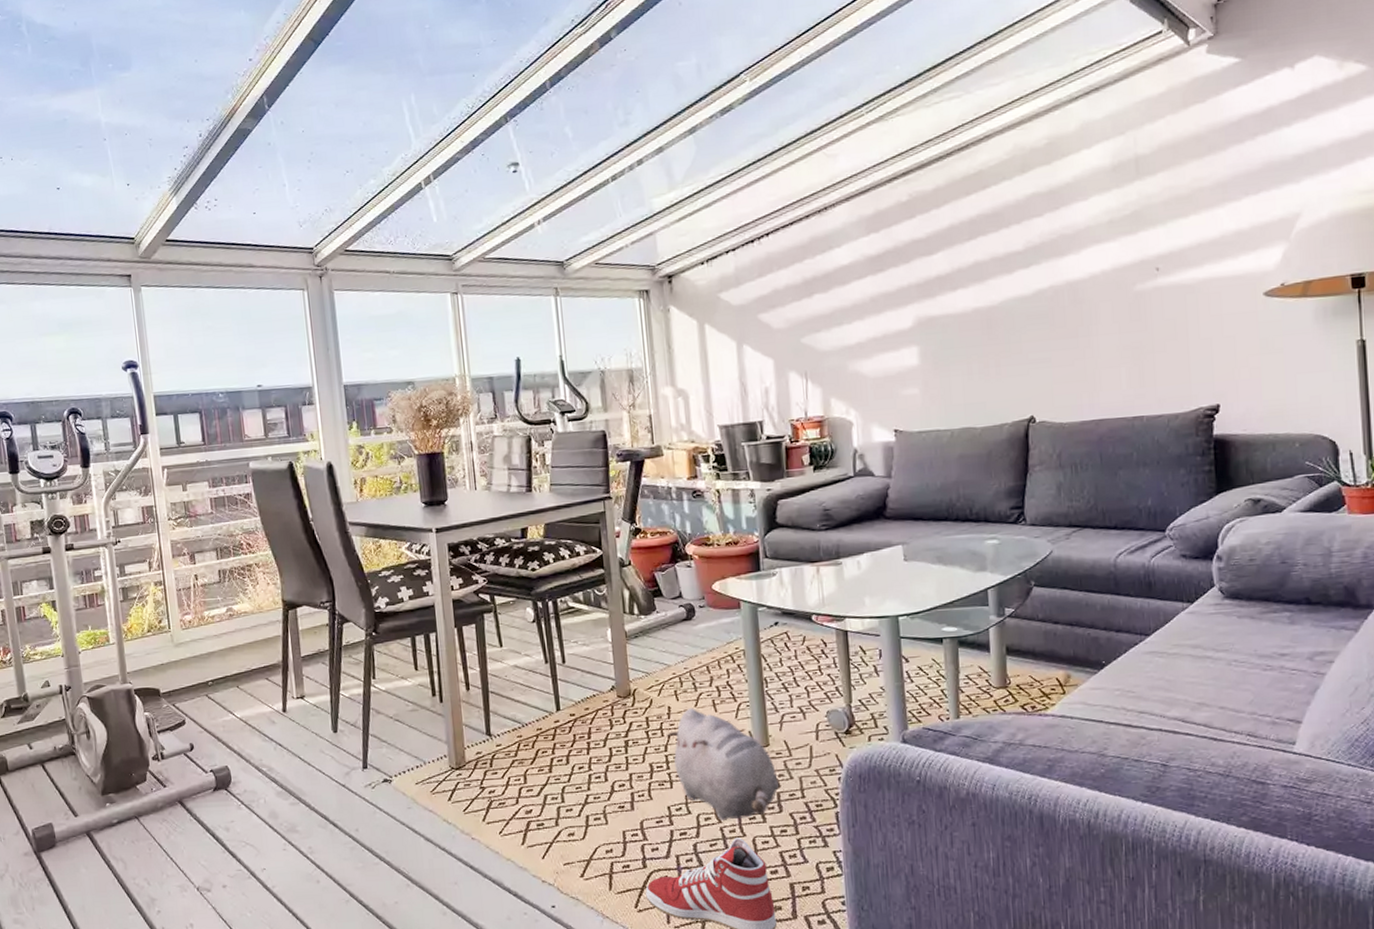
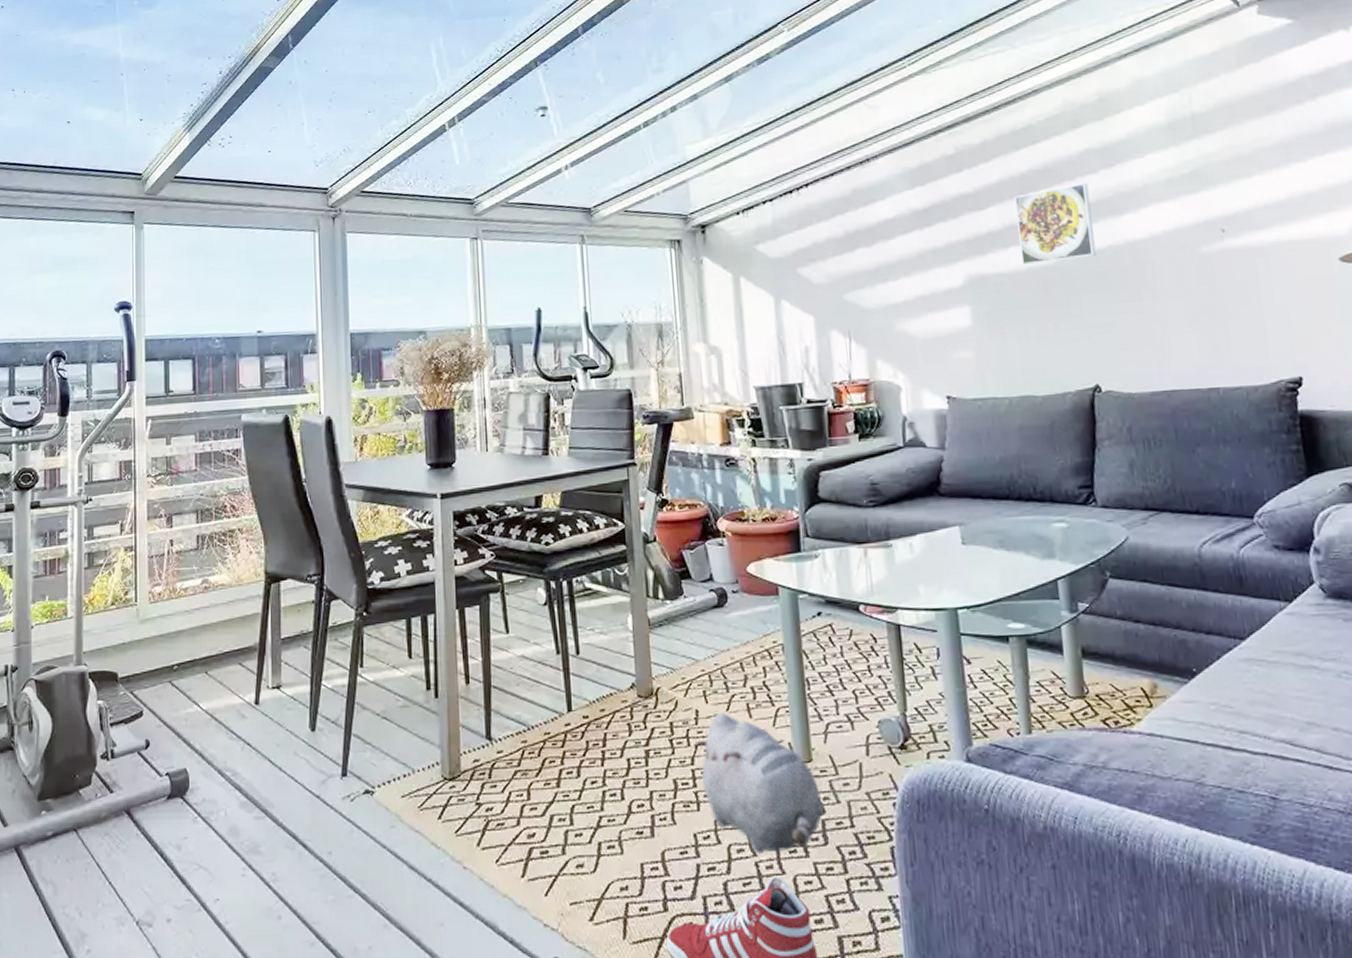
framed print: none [963,226,1037,306] -> present [1014,183,1096,265]

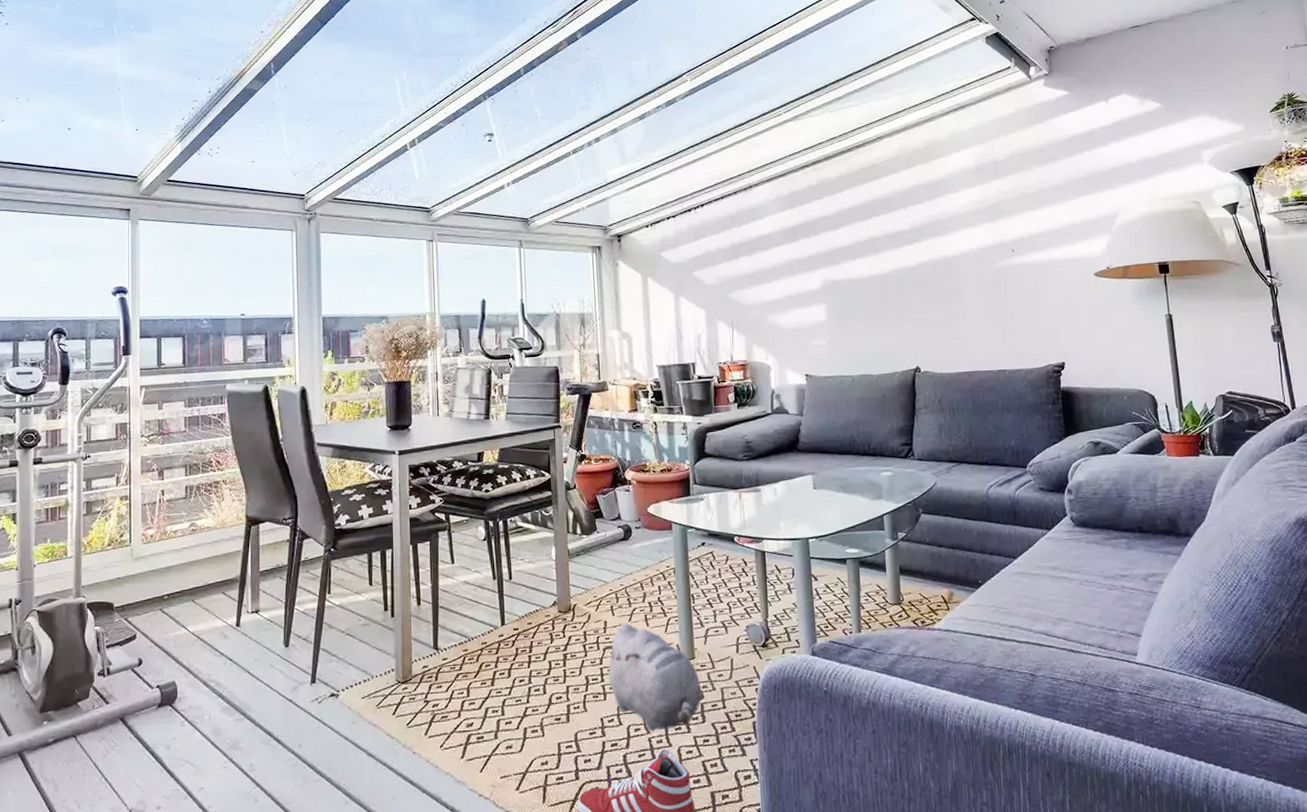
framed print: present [1014,183,1096,265] -> none [861,211,920,273]

